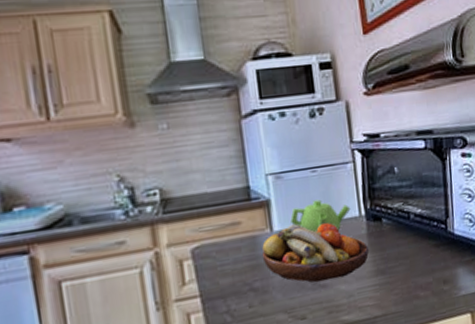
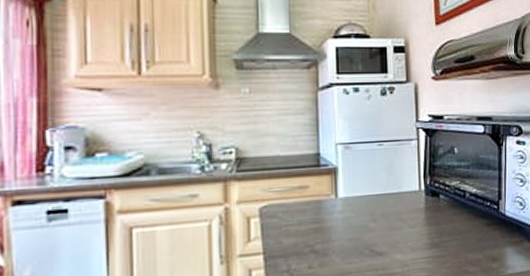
fruit bowl: present [262,222,370,283] -> none [325,192,426,250]
teapot: present [290,199,351,233] -> none [355,171,412,203]

